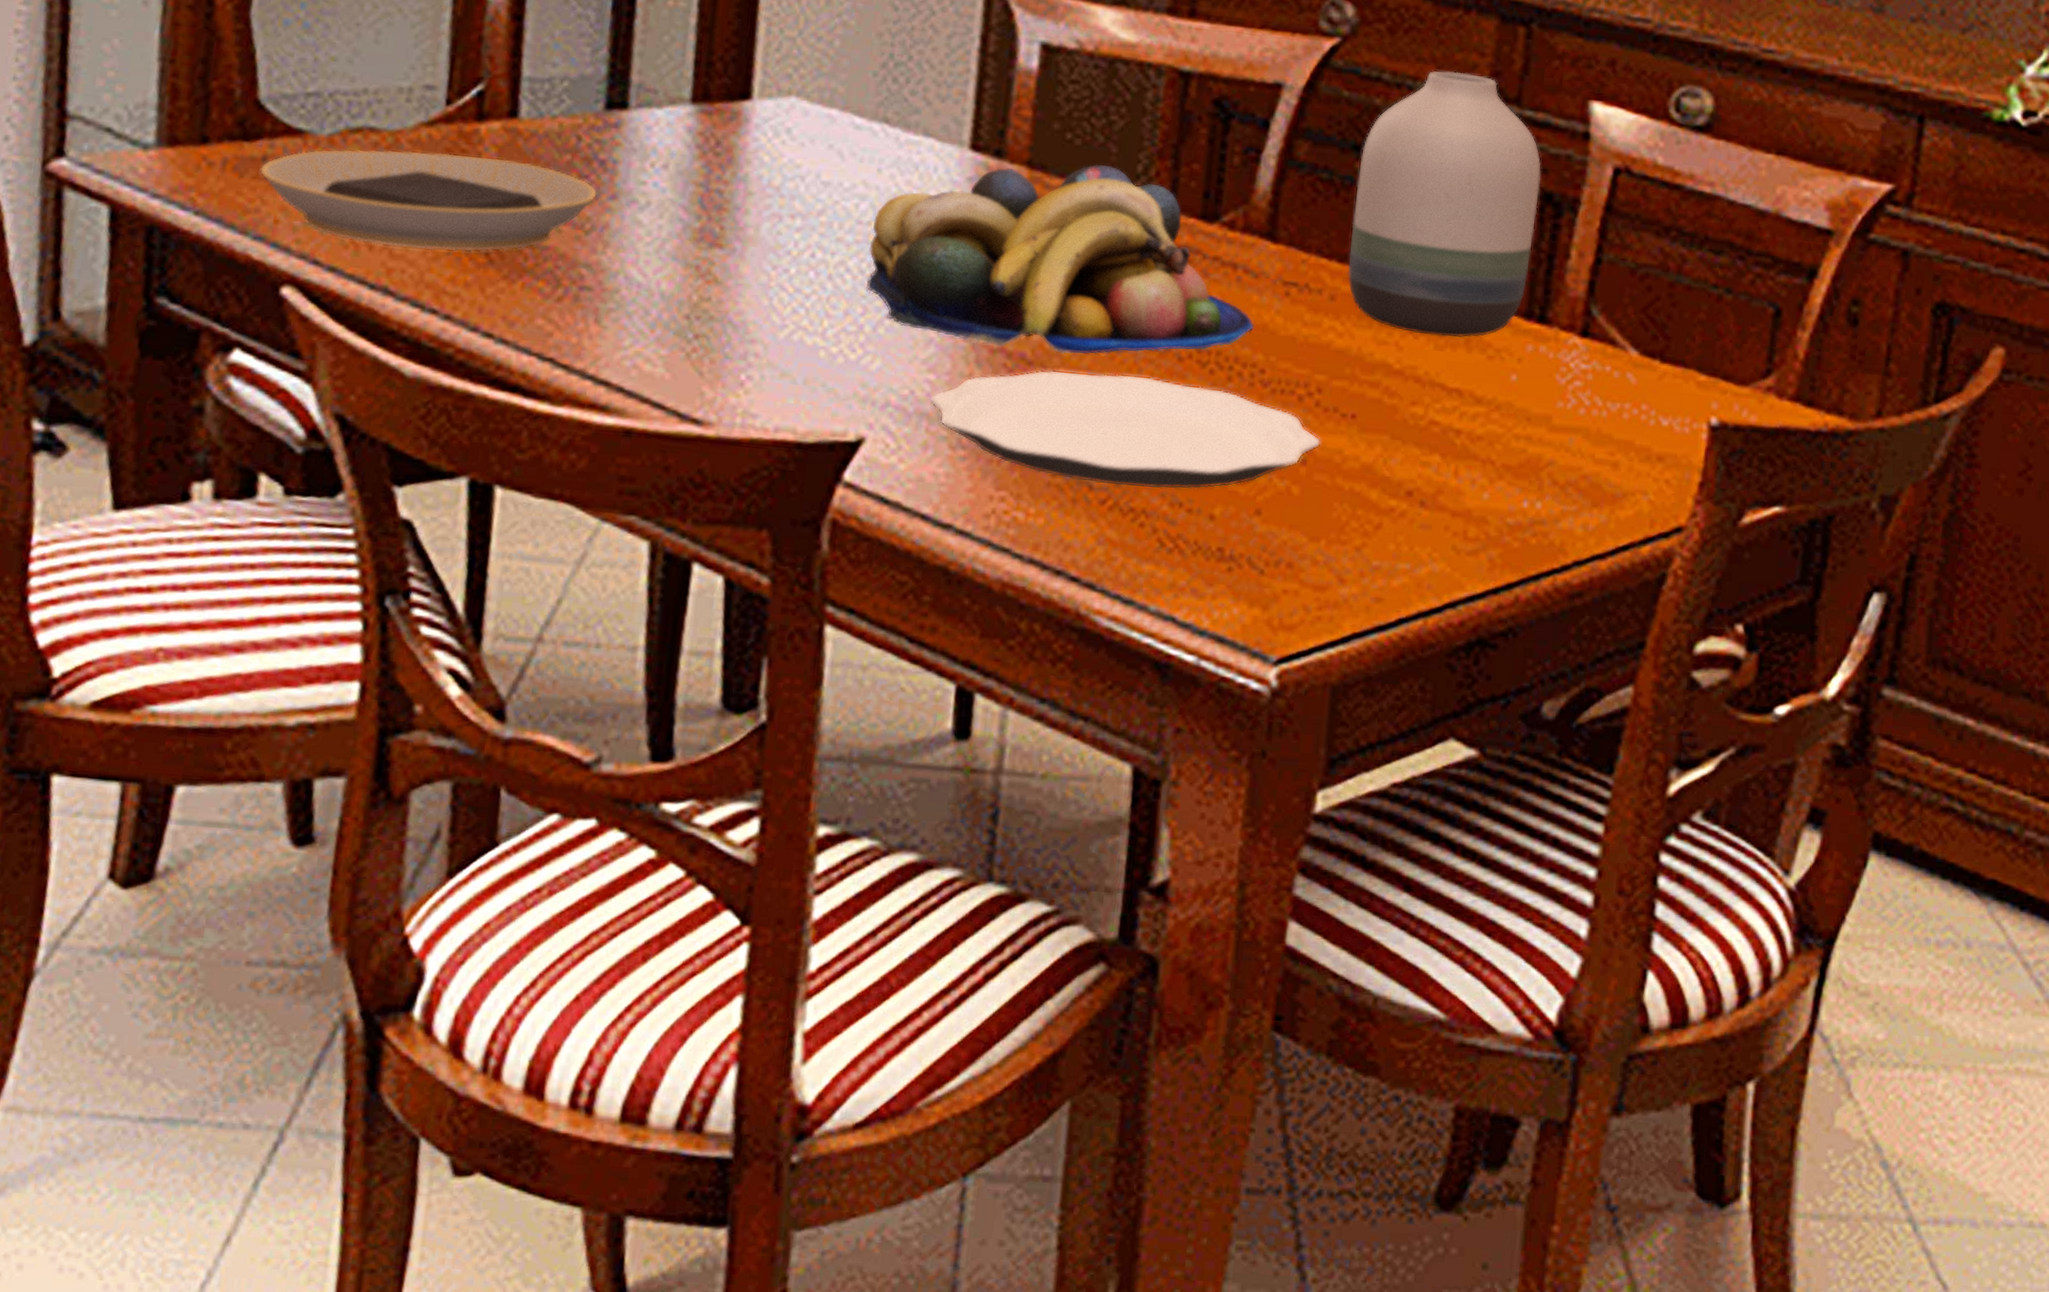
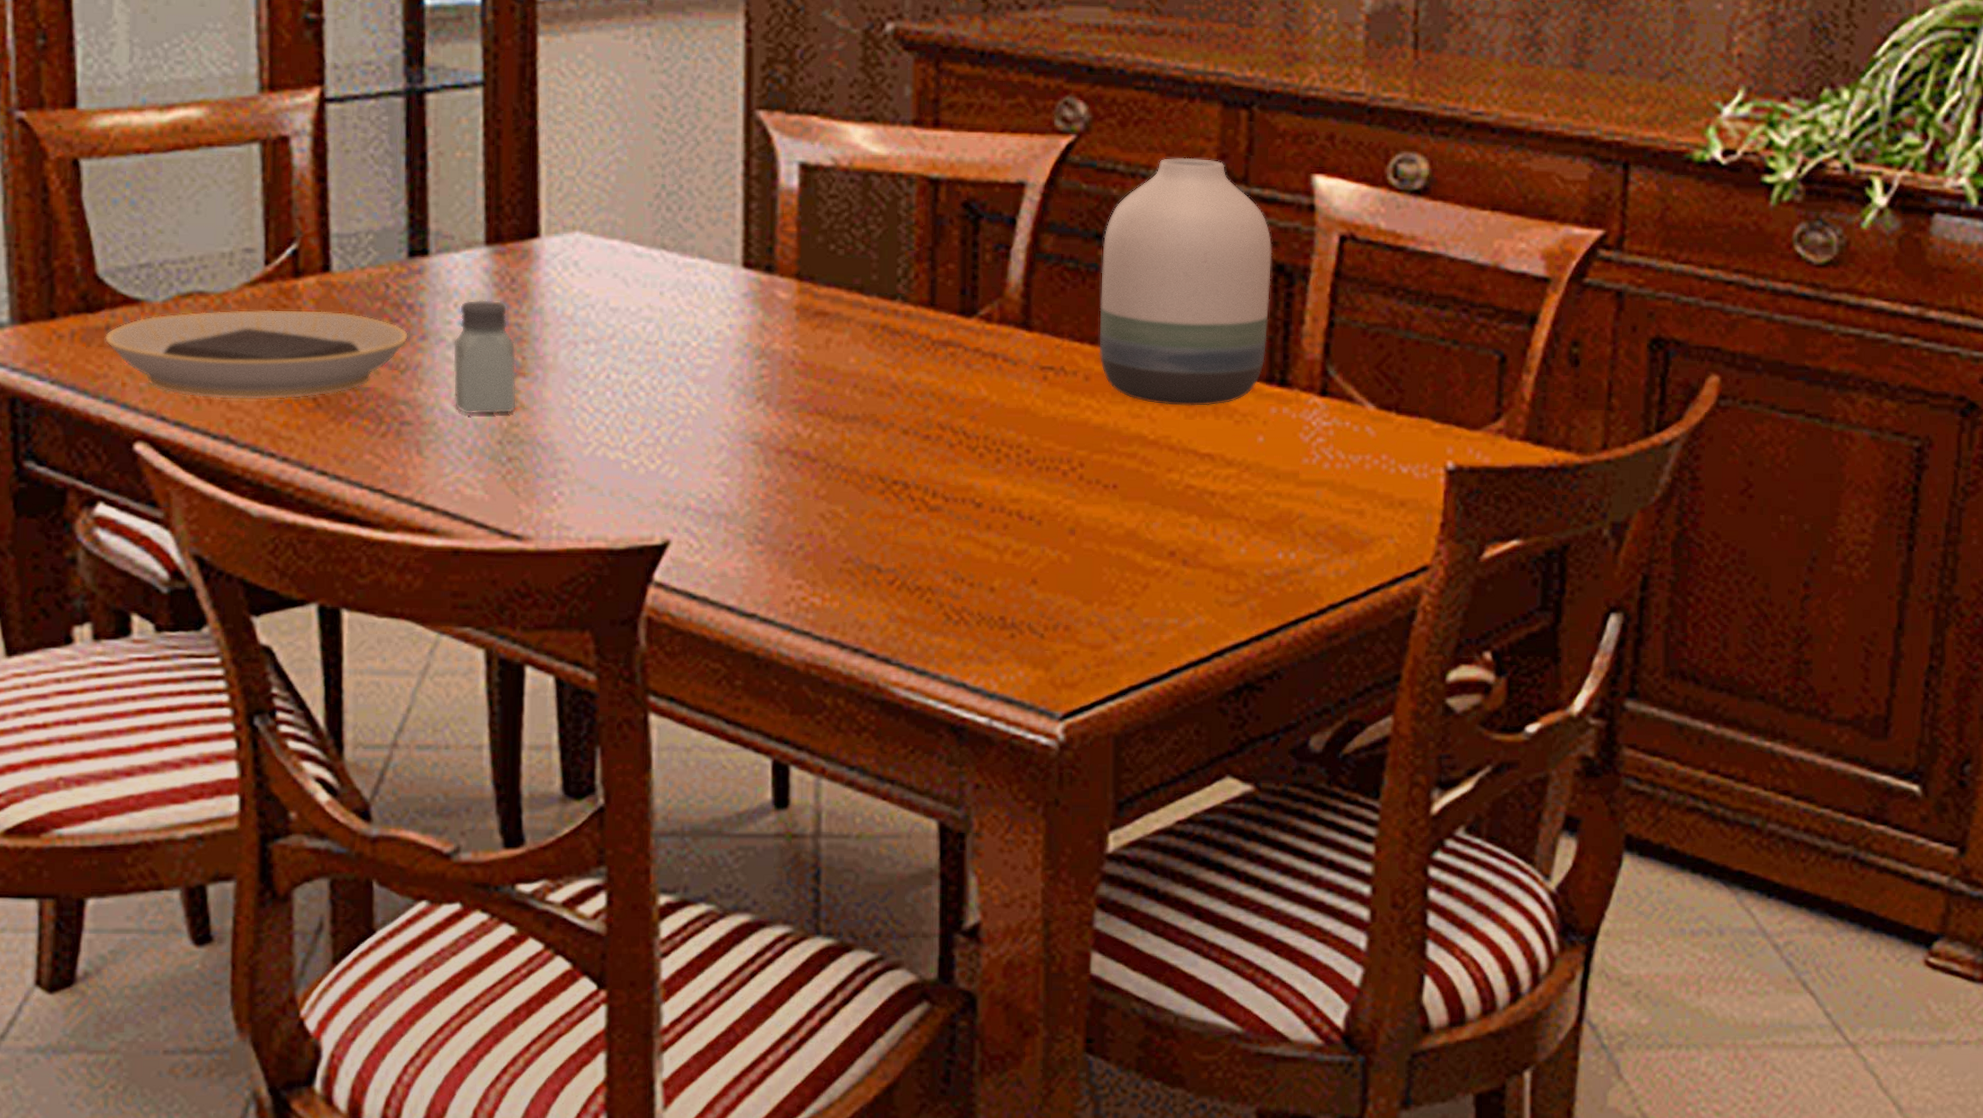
saltshaker: none [641,161,714,286] -> present [453,300,516,414]
fruit bowl: present [866,164,1254,355] -> none [658,271,1016,449]
plate: present [929,370,1321,490] -> none [725,463,1087,568]

